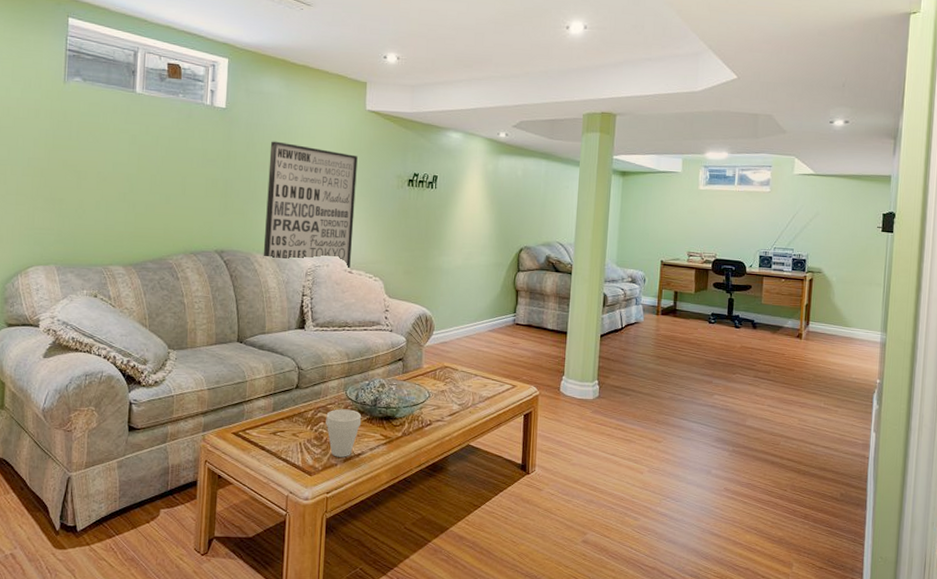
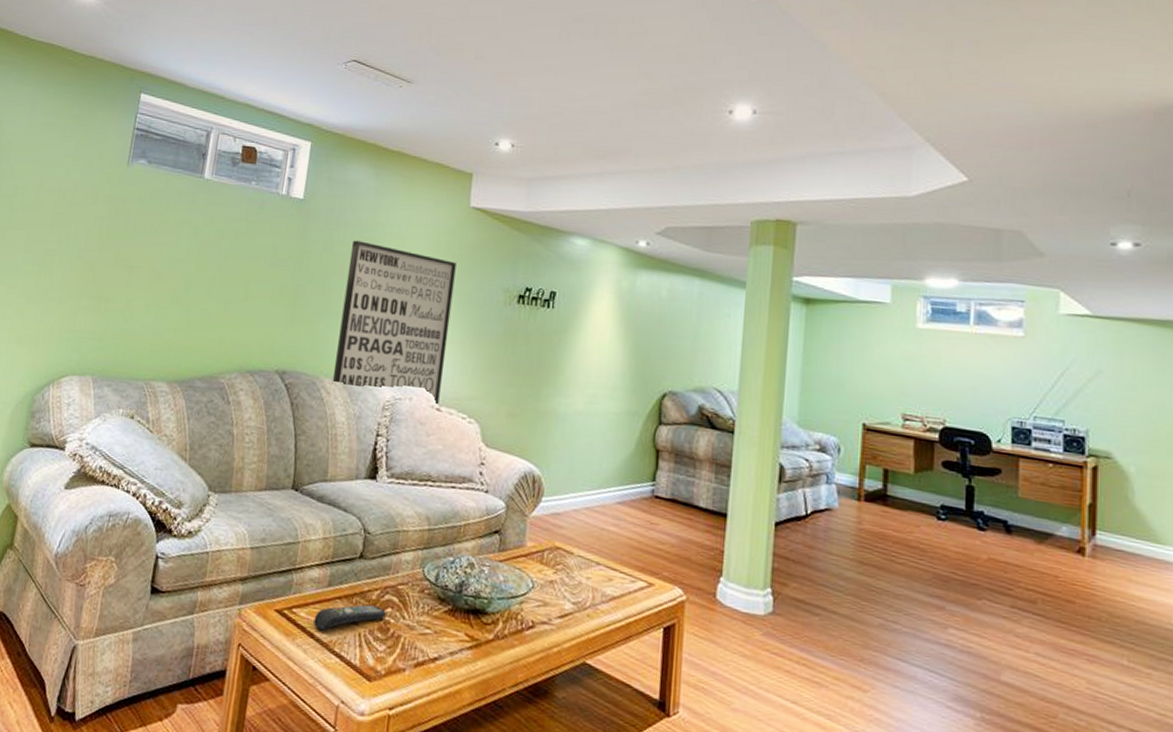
remote control: none [263,421,320,444] -> present [313,604,386,631]
cup: present [326,409,362,457] -> none [394,592,441,661]

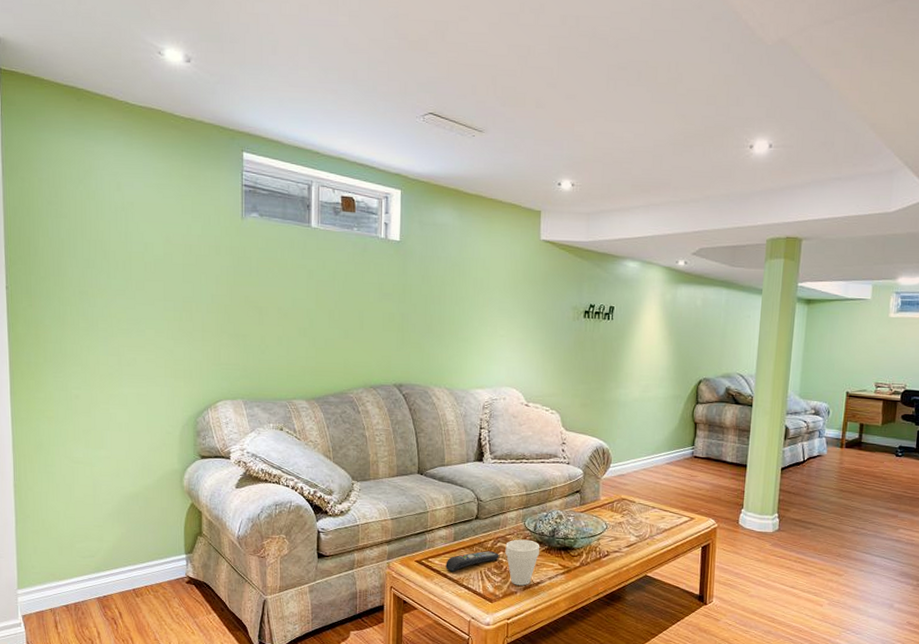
wall art: present [331,240,457,404] -> none [440,274,533,401]
cup: none [394,592,441,661] -> present [505,539,540,586]

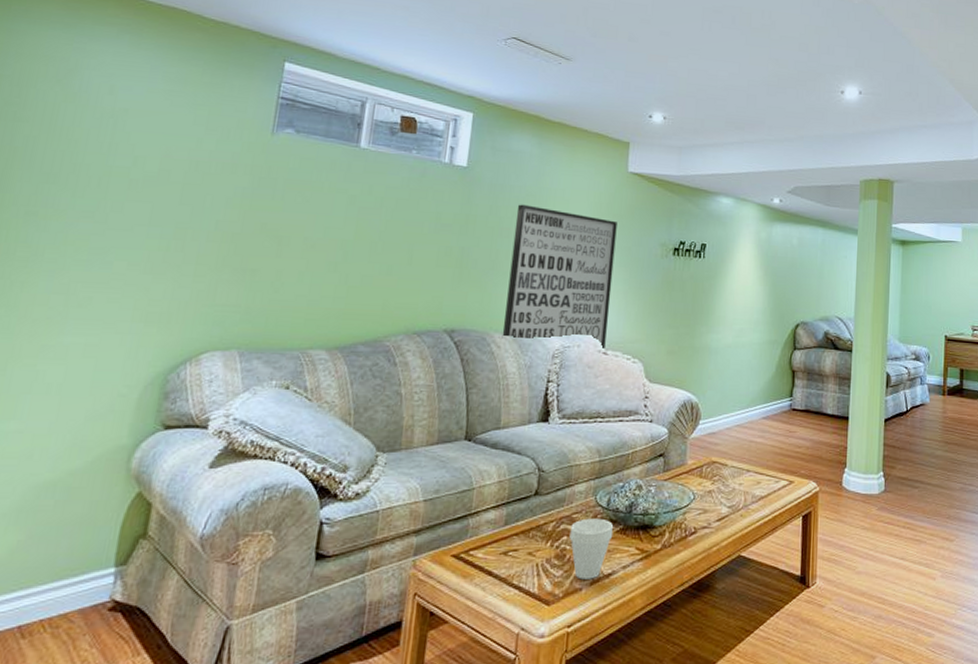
wall art: none [440,274,533,401] -> present [501,204,617,348]
remote control: present [445,551,499,572] -> none [491,536,562,567]

